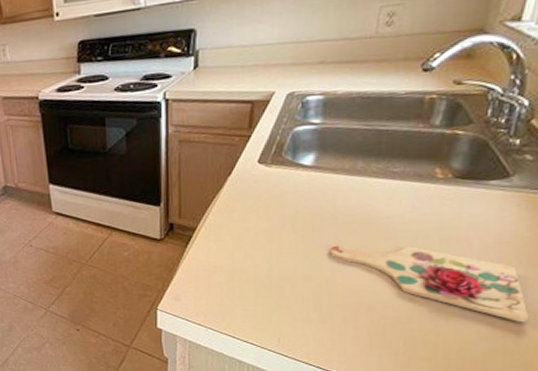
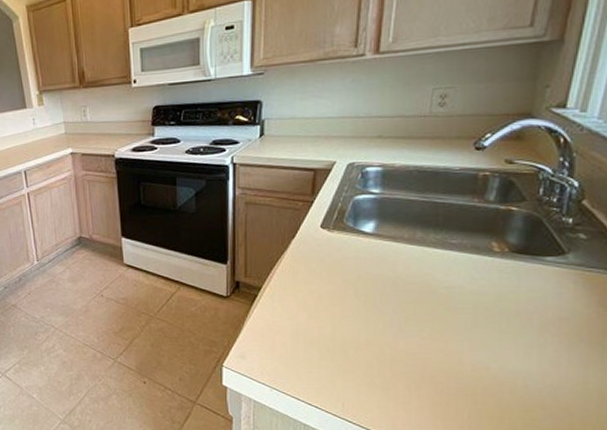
cutting board: present [330,245,529,323] -> none [392,312,593,402]

